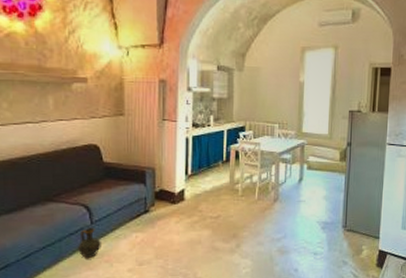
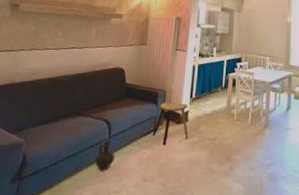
stool: none [143,181,186,227] -> present [152,102,188,145]

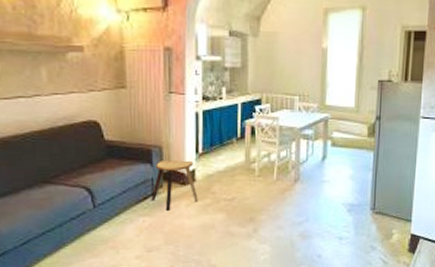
ceramic jug: present [95,141,115,171] -> none [80,211,106,246]

